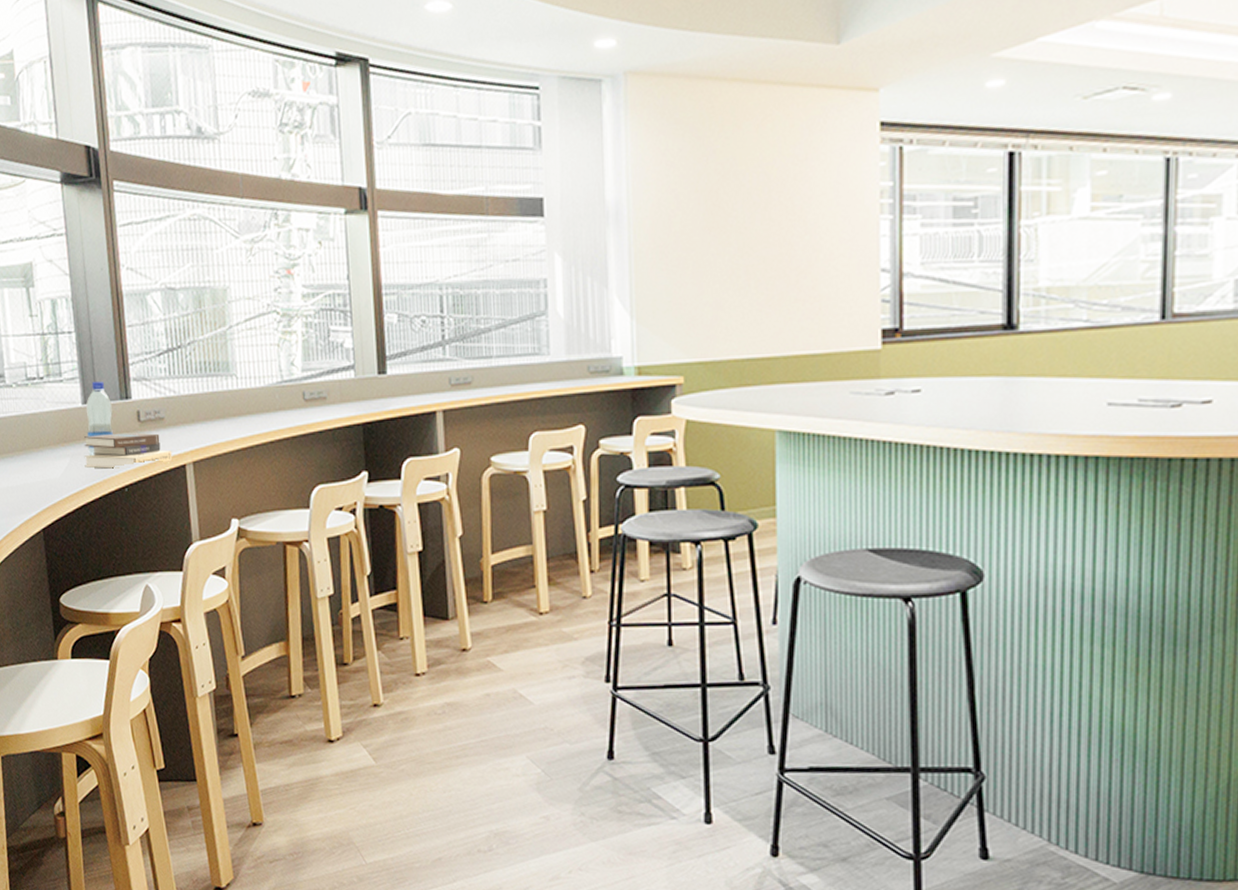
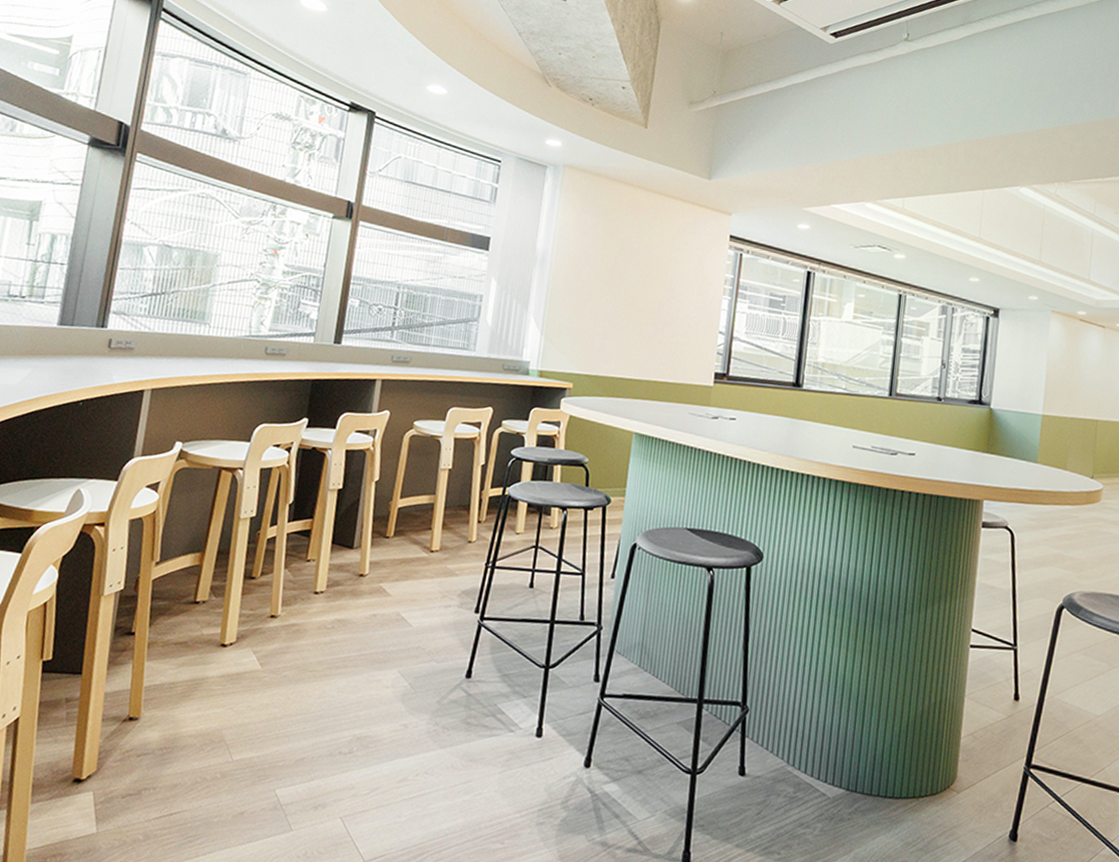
books: present [84,432,173,469] -> none [45,352,134,387]
bottle: present [86,382,113,457] -> none [51,308,87,371]

